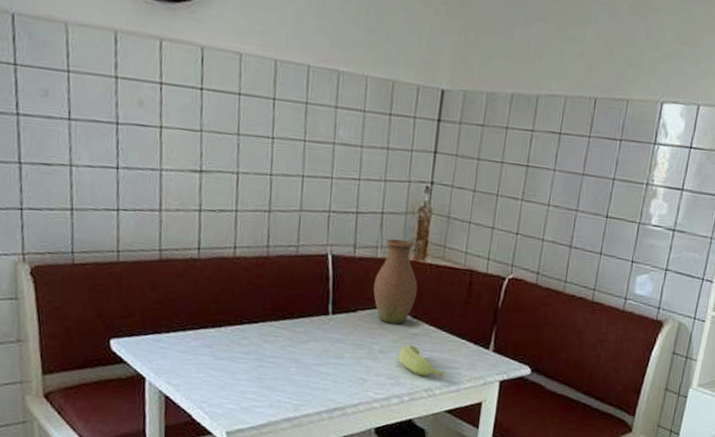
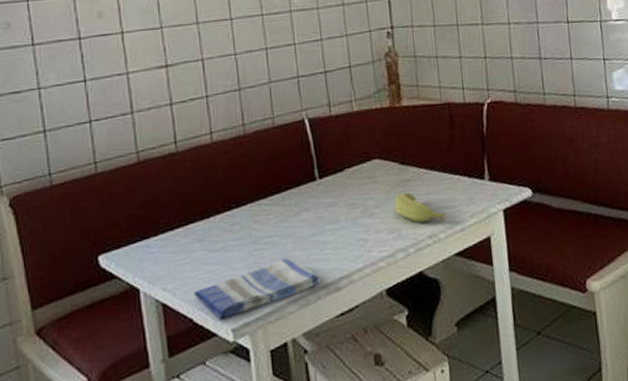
dish towel: none [195,379,316,423] -> present [193,257,320,321]
vase: present [373,239,418,325] -> none [355,88,400,176]

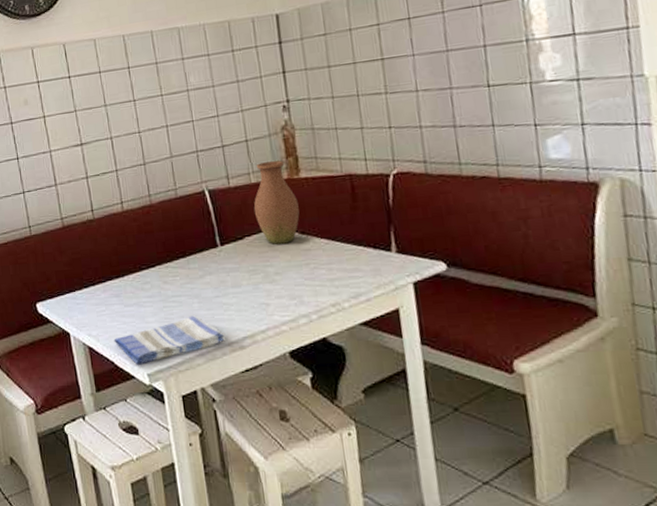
vase: none [355,88,400,176] -> present [253,160,300,245]
banana: present [394,192,446,223] -> none [295,261,350,291]

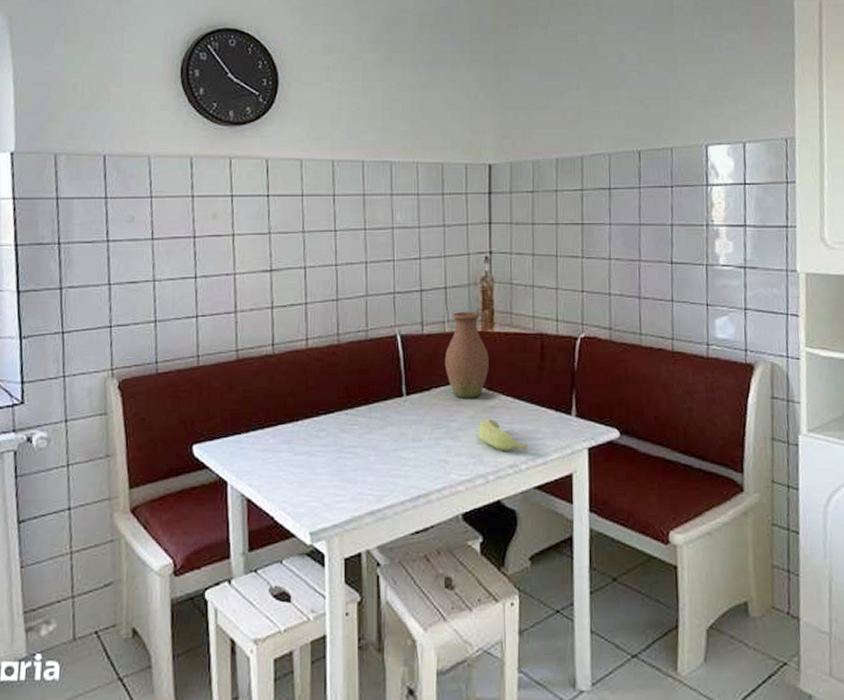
dish towel: present [113,315,225,366] -> none [277,469,398,523]
banana: none [295,261,350,291] -> present [478,418,529,451]

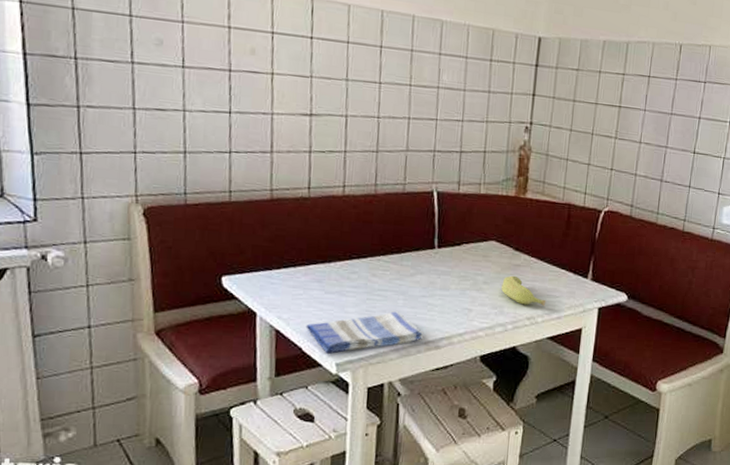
dish towel: none [277,469,398,523] -> present [306,311,423,355]
vase: present [444,312,489,398] -> none [477,176,519,256]

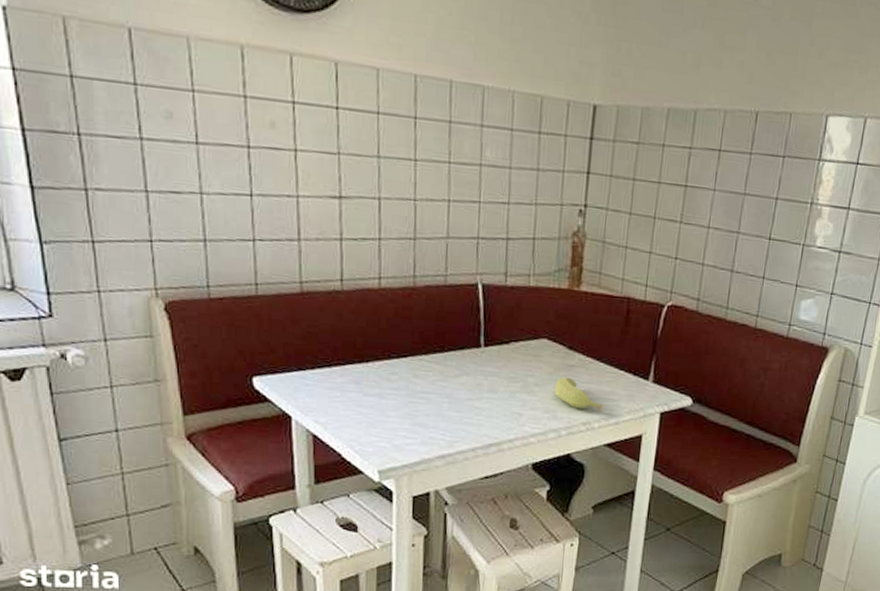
dish towel: present [306,311,423,355] -> none [344,415,470,462]

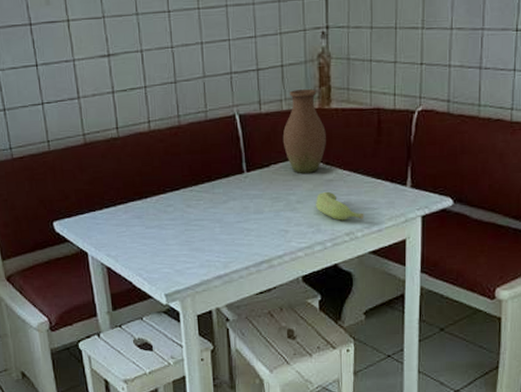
vase: none [526,266,573,356] -> present [282,89,326,173]

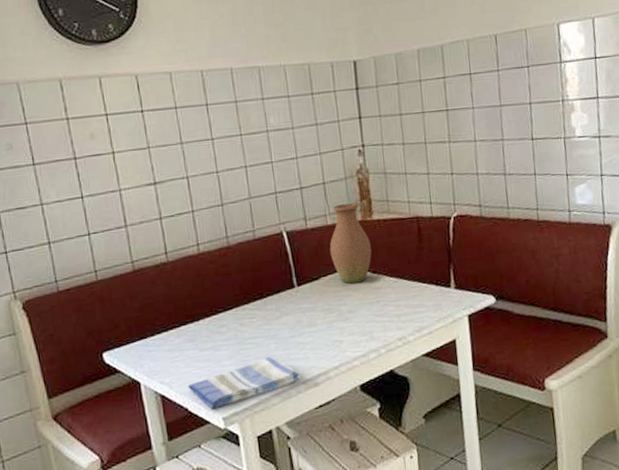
dish towel: none [133,239,243,287] -> present [187,356,300,411]
banana: present [316,191,364,221] -> none [366,299,414,327]

